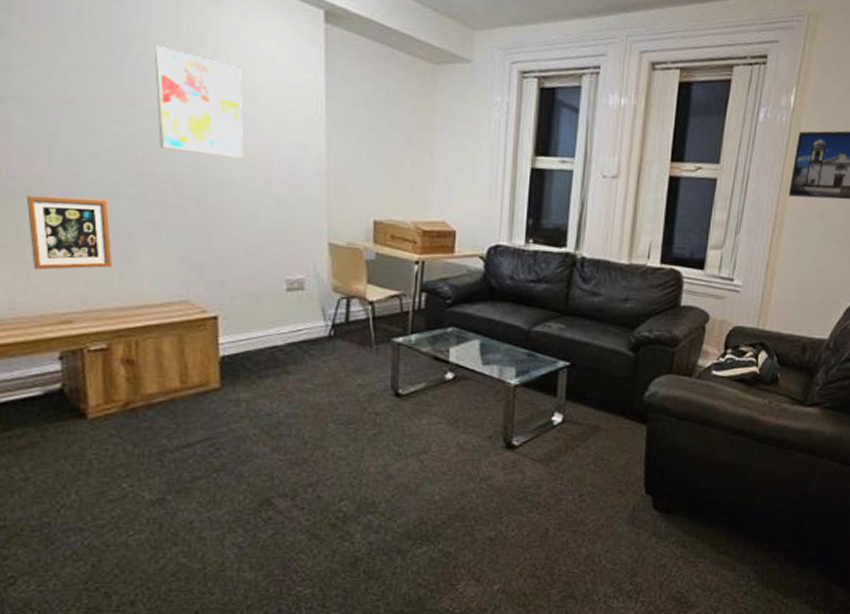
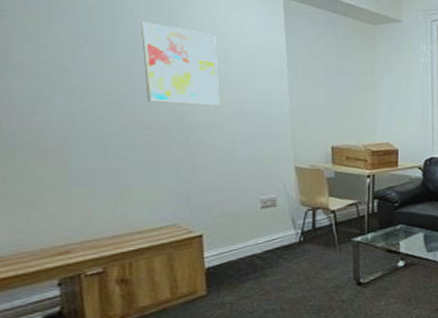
picture frame: present [26,195,112,270] -> none [26,147,106,211]

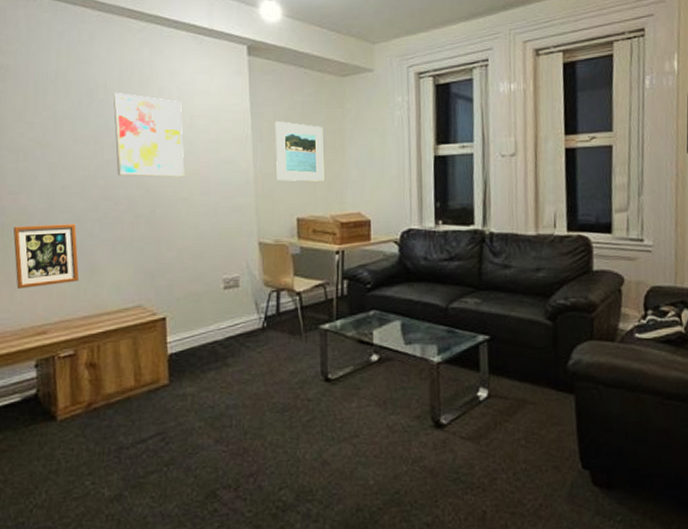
picture frame: none [26,147,106,211] -> present [13,224,79,290]
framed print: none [310,60,357,115] -> present [275,121,324,182]

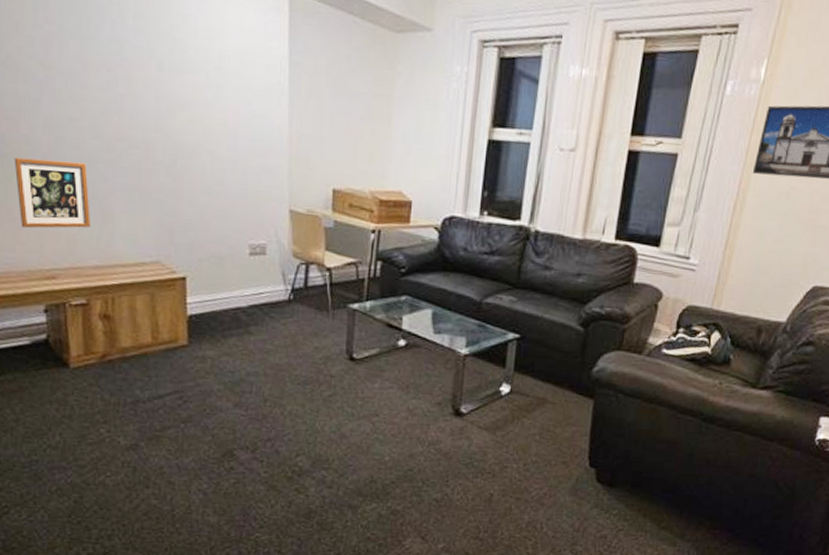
wall art: present [113,92,185,177] -> none [128,12,211,126]
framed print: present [275,121,324,182] -> none [313,75,370,152]

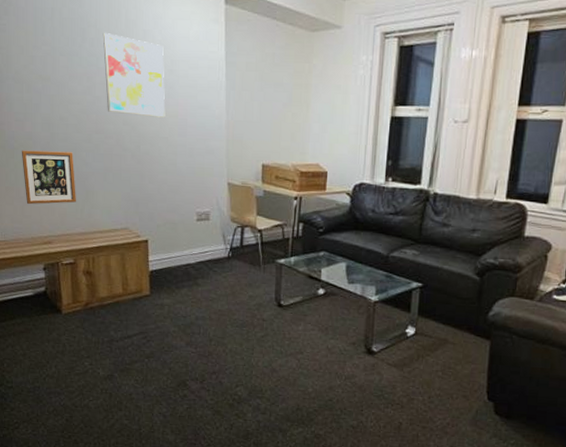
wall art: none [128,12,211,126] -> present [103,32,166,118]

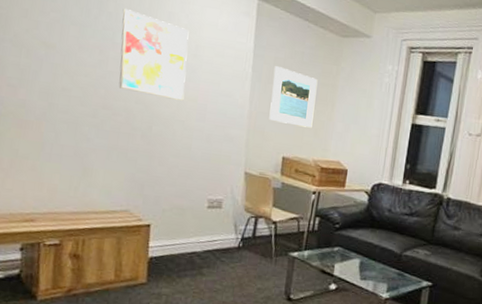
picture frame: present [21,150,76,205] -> none [8,117,74,179]
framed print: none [246,72,291,132] -> present [269,66,318,128]

